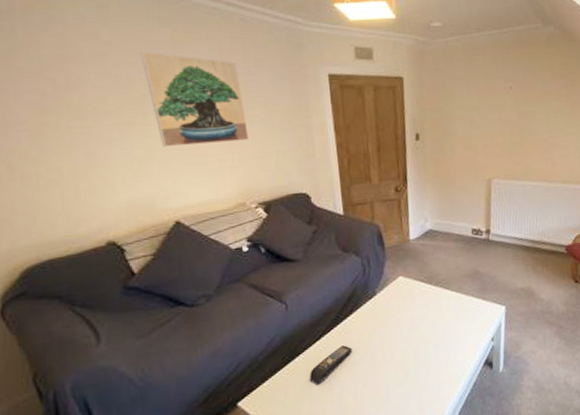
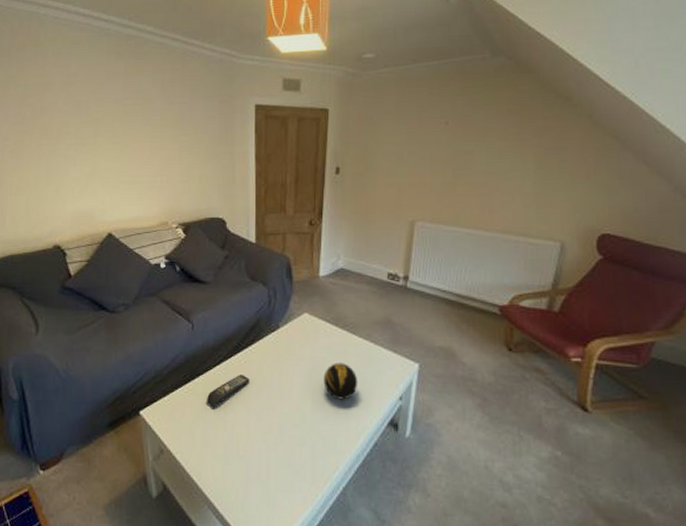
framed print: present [140,51,249,147] -> none [98,82,177,166]
decorative orb: none [422,317,455,352] -> present [323,362,358,400]

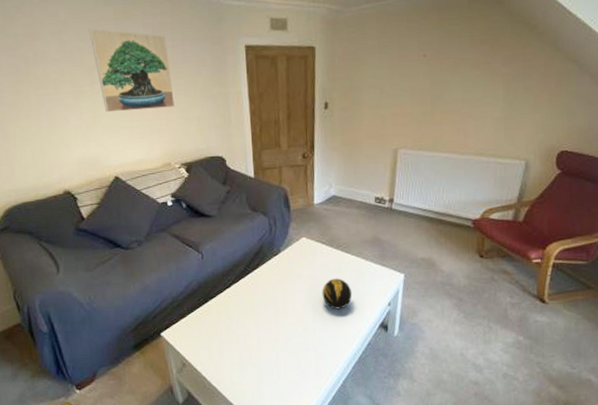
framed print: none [98,82,177,166] -> present [88,28,174,113]
remote control: present [207,374,250,408] -> none [220,295,257,325]

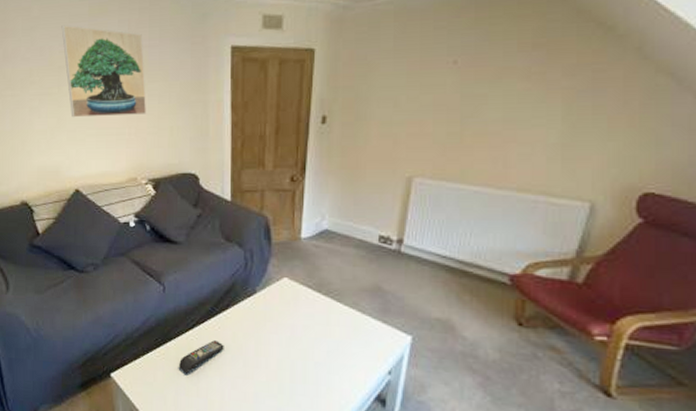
remote control: none [220,295,257,325] -> present [179,340,224,374]
decorative orb: present [322,278,353,310] -> none [304,331,342,372]

